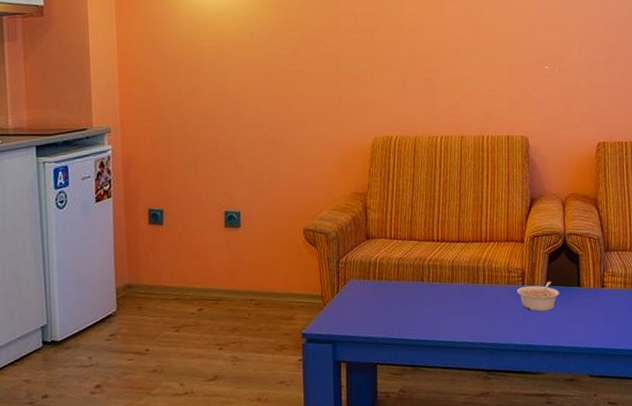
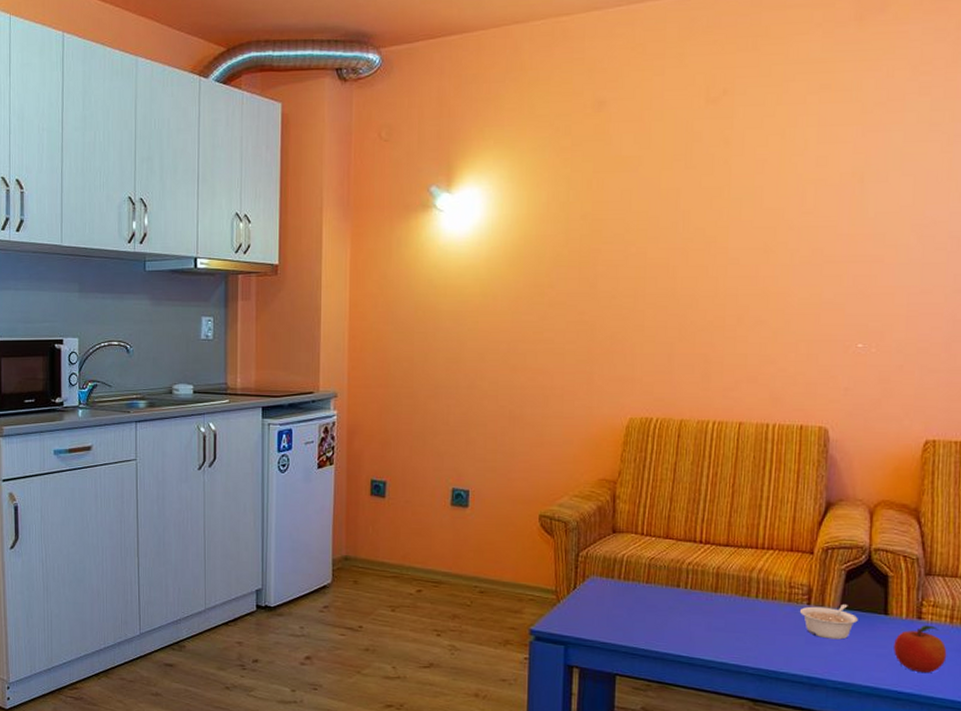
fruit: none [586,291,624,330] -> present [894,625,947,672]

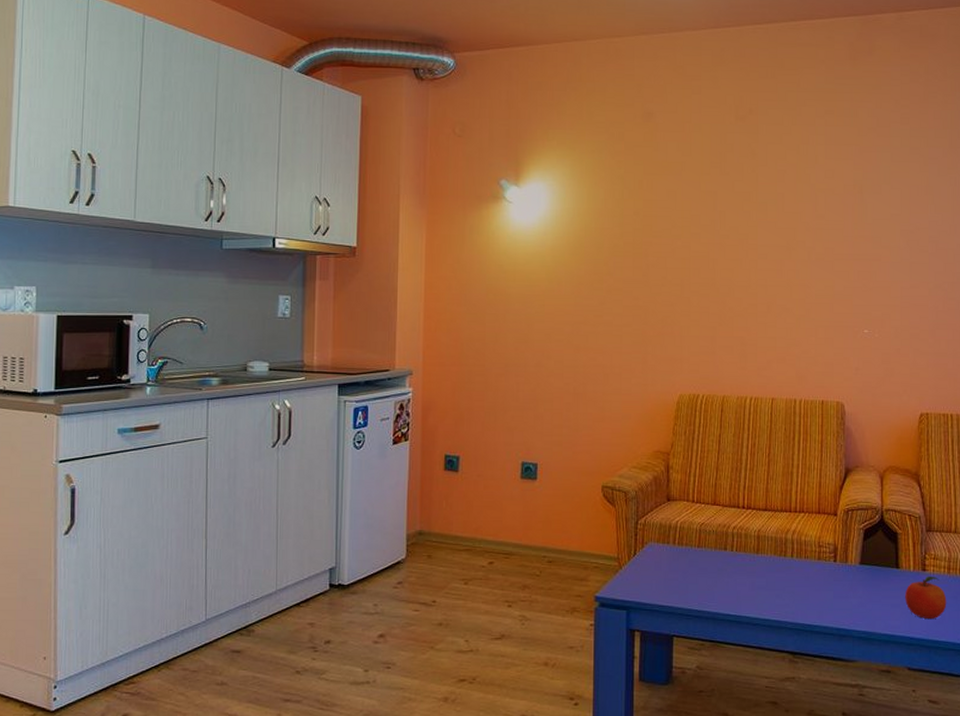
legume: present [799,605,858,640] -> none [827,561,875,593]

